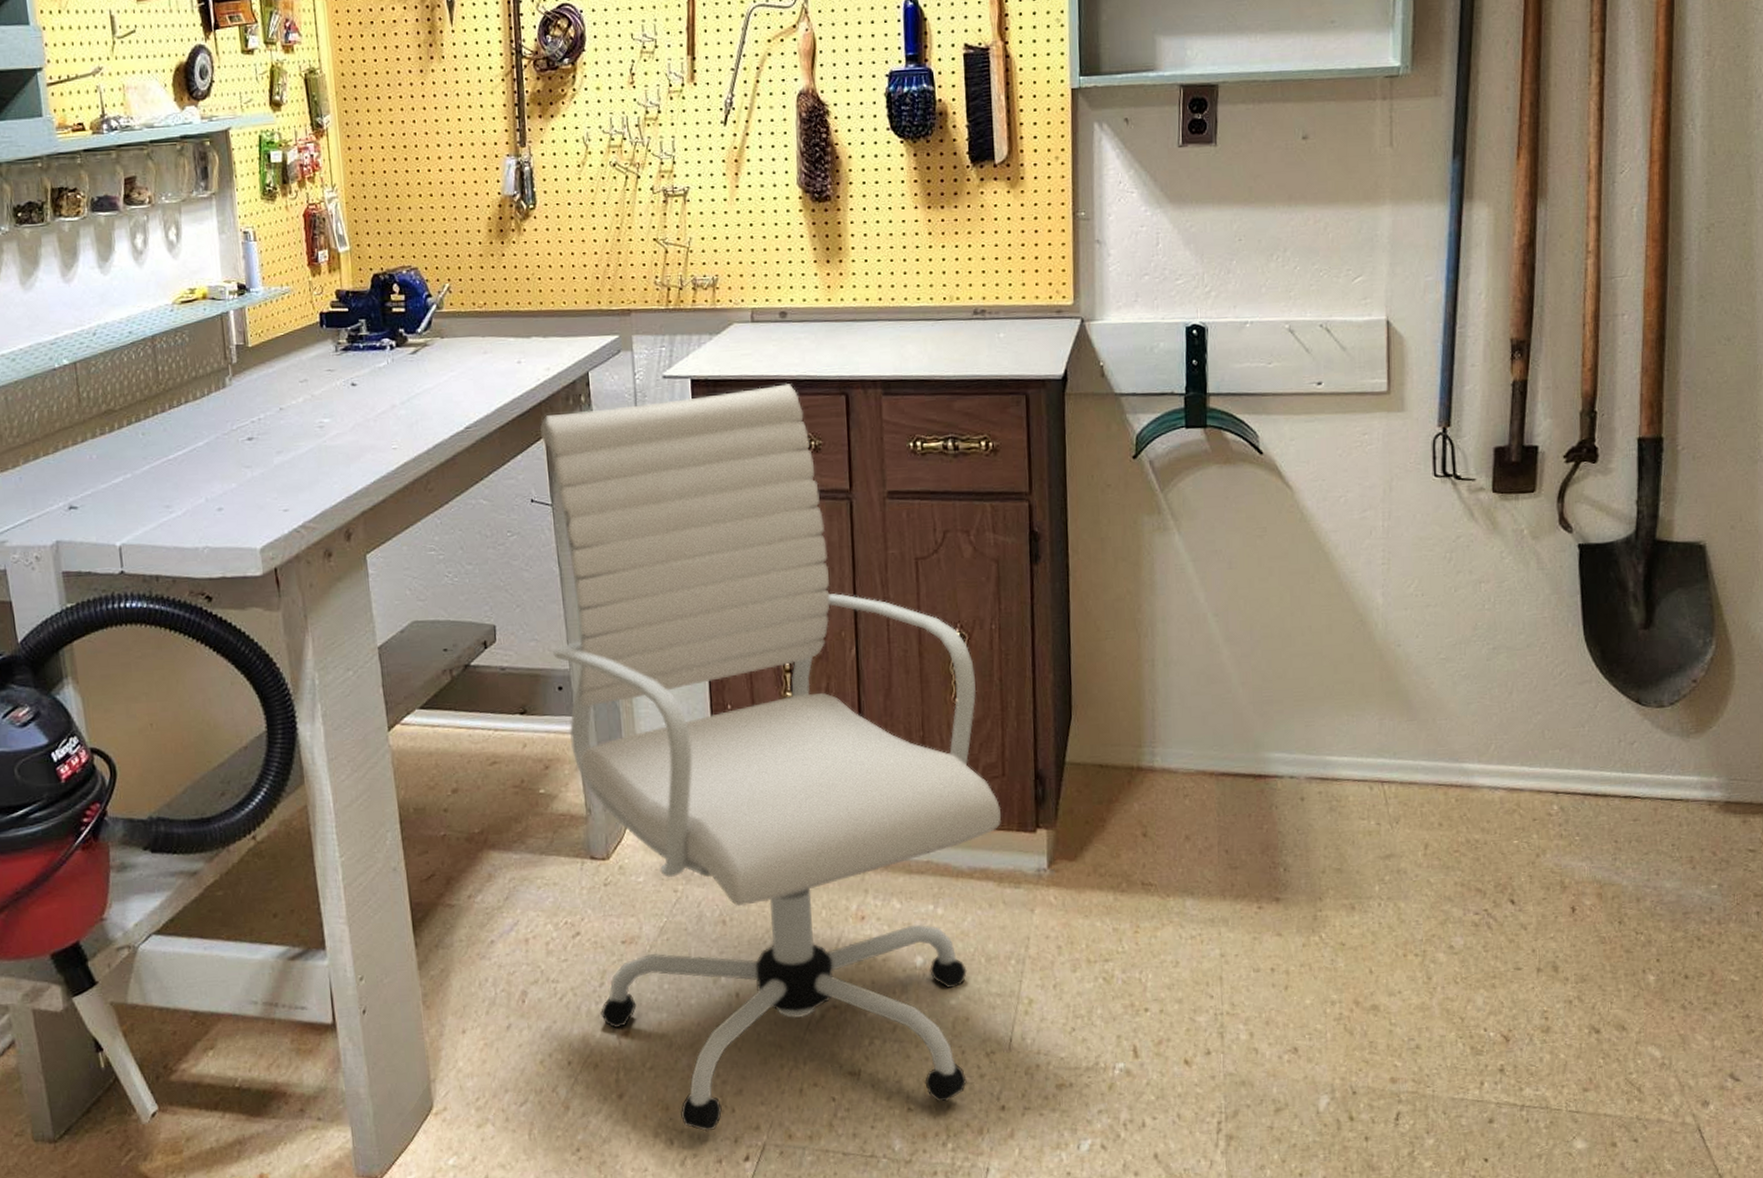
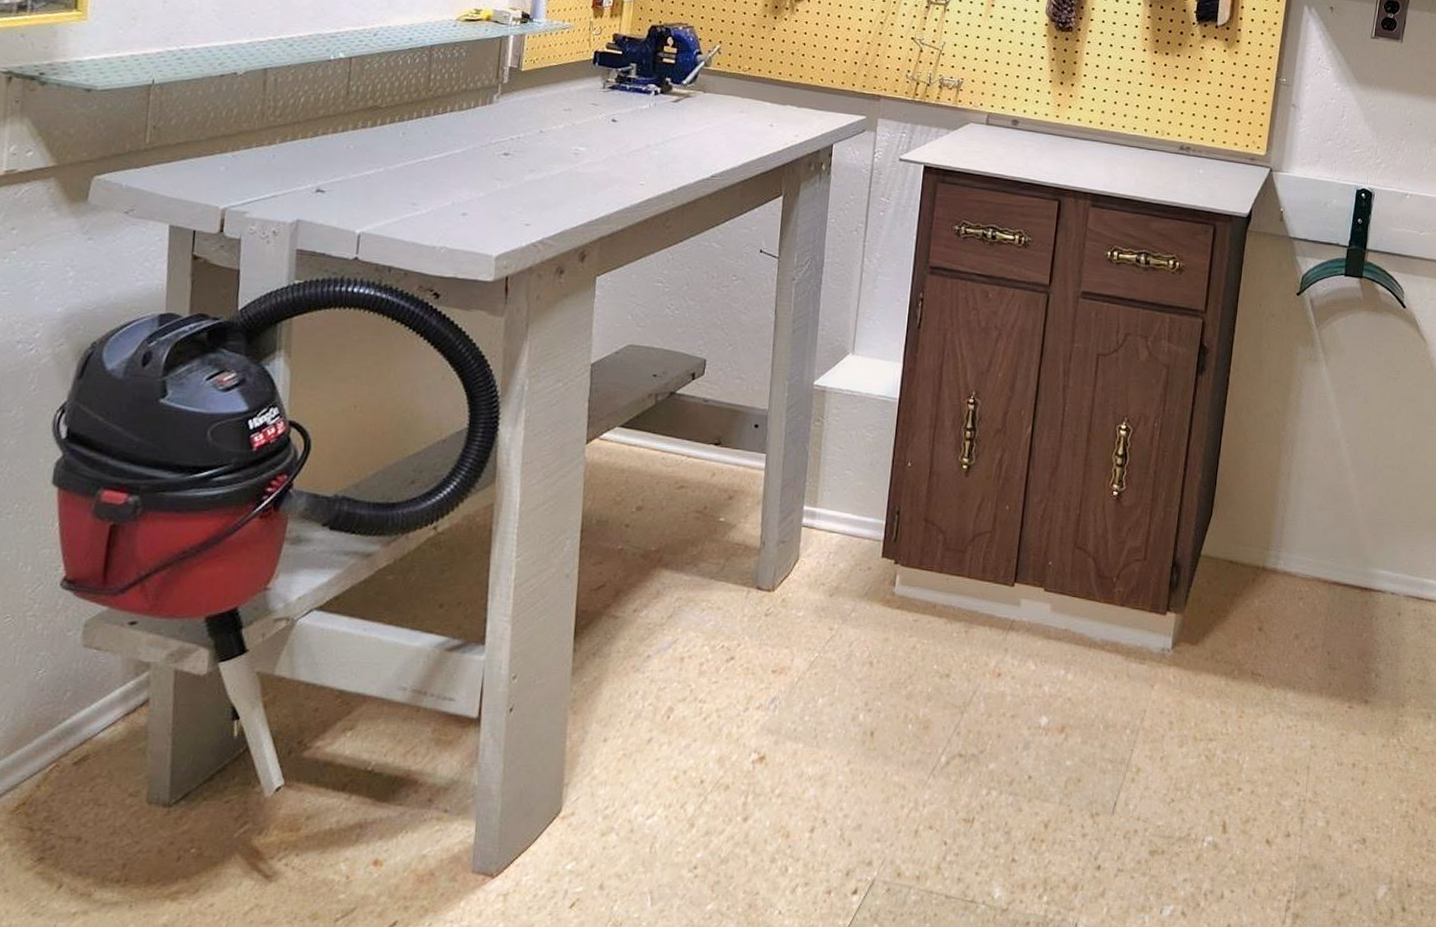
office chair: present [540,383,1002,1132] -> none [740,177,1139,862]

